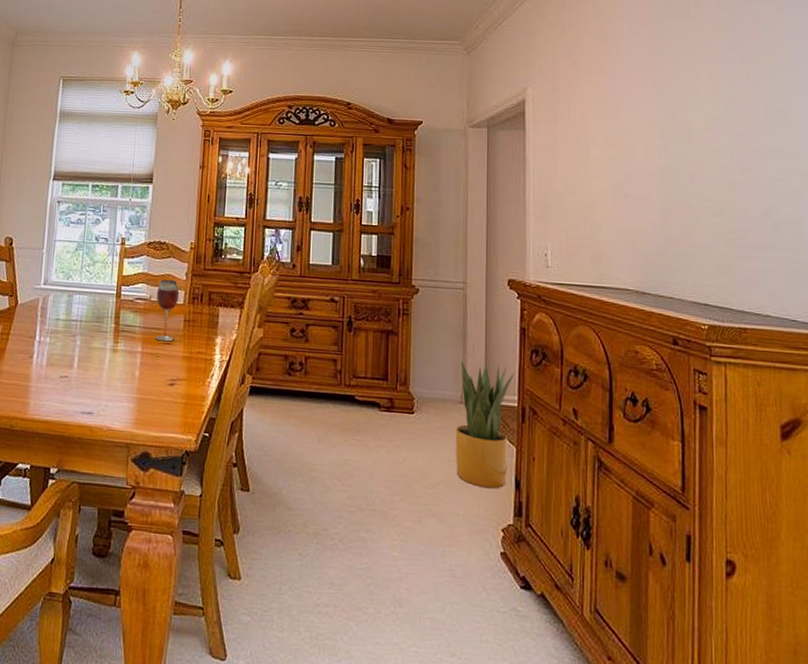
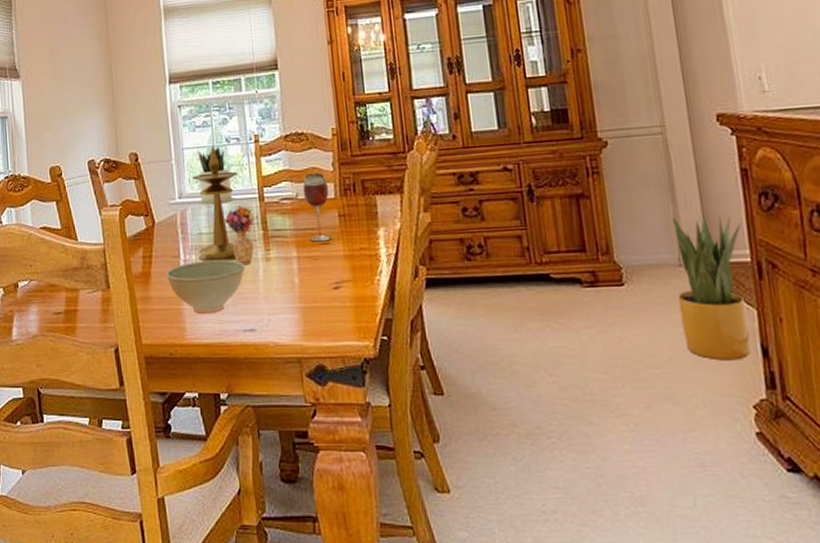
bowl: none [19,344,93,394] -> present [166,259,245,315]
candlestick: none [53,241,101,348] -> present [192,145,238,262]
planter: none [61,243,94,296] -> present [197,146,235,205]
flower arrangement: none [81,296,113,354] -> present [224,203,259,266]

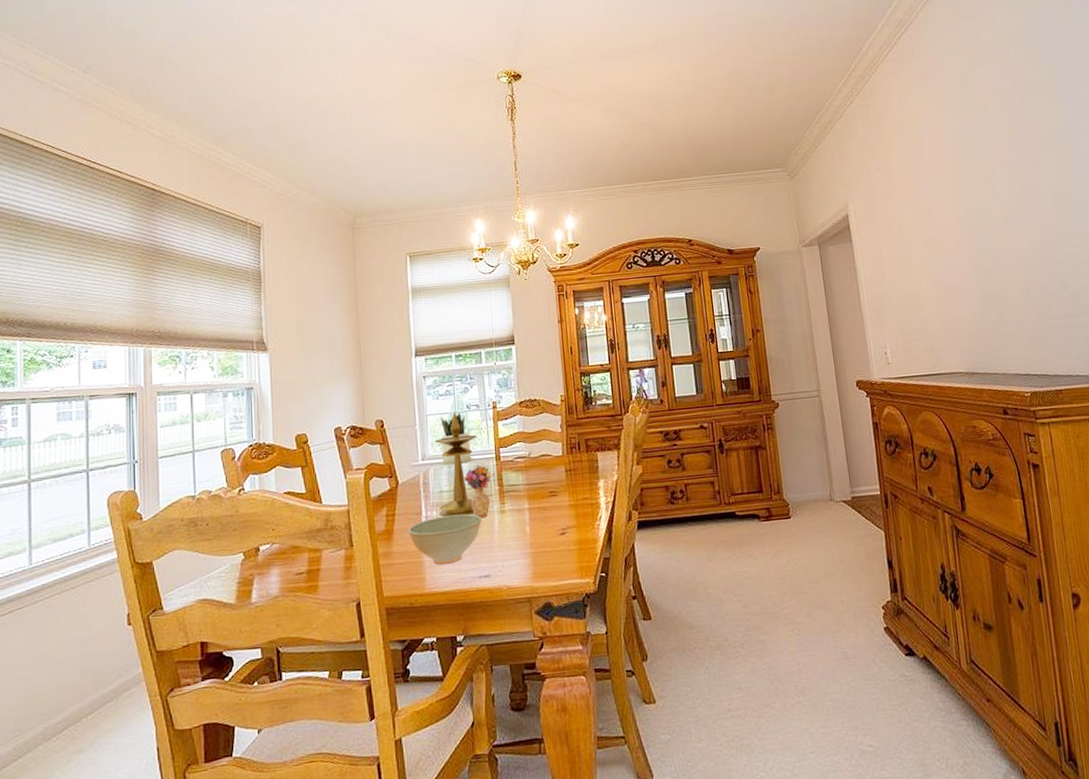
wineglass: present [302,172,331,242] -> none [534,433,558,495]
planter: present [671,215,751,361] -> none [825,459,880,573]

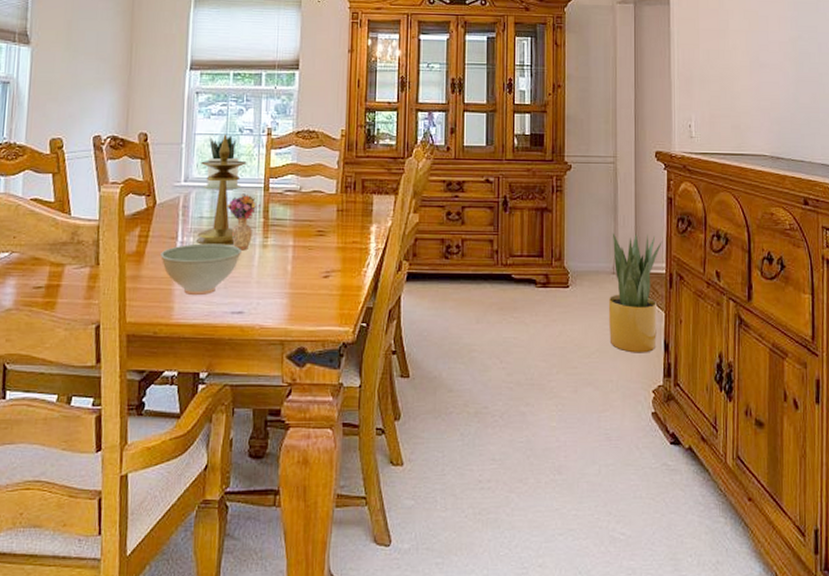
planter: none [825,459,880,573] -> present [608,234,662,353]

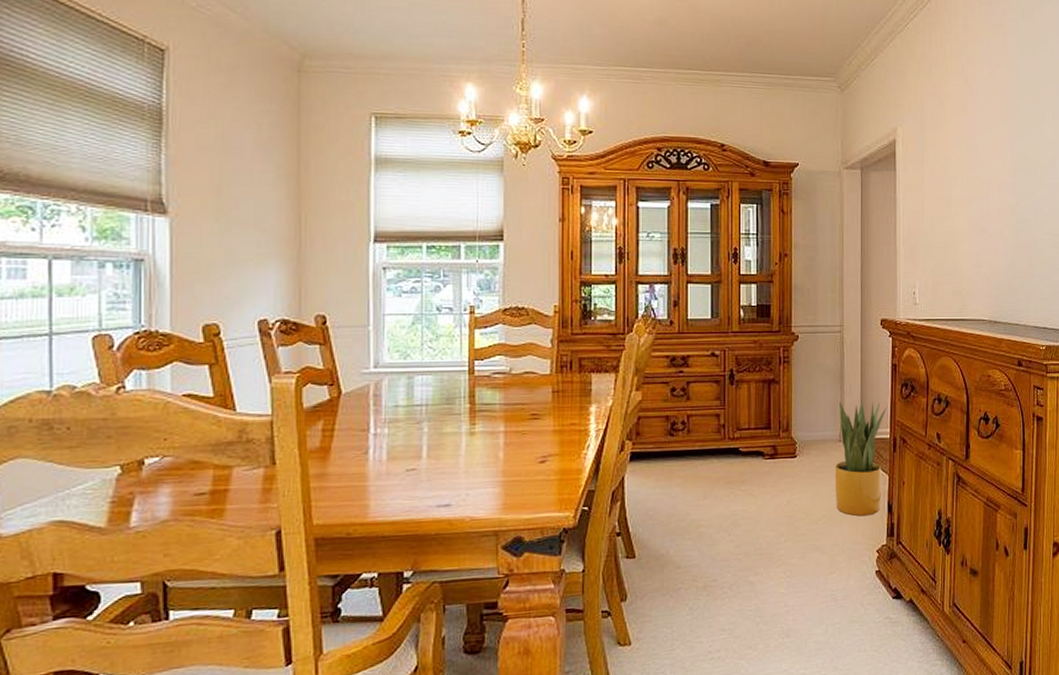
bowl: present [160,243,242,296] -> none [350,433,445,491]
candlestick: present [197,134,247,245] -> none [393,313,447,436]
planter: present [204,135,240,190] -> none [398,315,441,376]
flower arrangement: present [227,191,262,251] -> none [426,375,467,440]

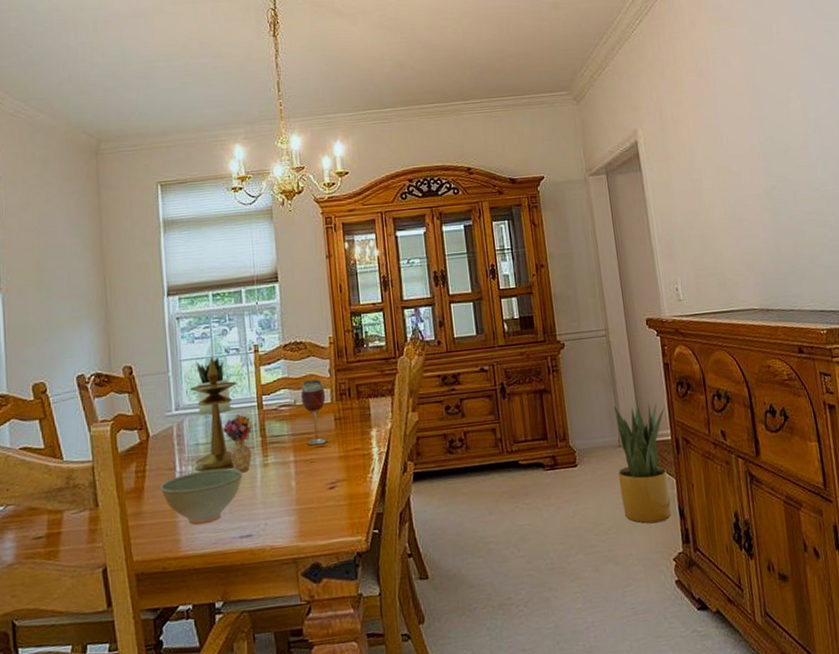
bowl: none [350,433,445,491] -> present [160,468,243,526]
candlestick: none [393,313,447,436] -> present [190,356,237,472]
planter: none [398,315,441,376] -> present [195,357,233,416]
flower arrangement: none [426,375,467,440] -> present [222,411,257,473]
wineglass: none [517,348,545,417] -> present [300,379,327,446]

